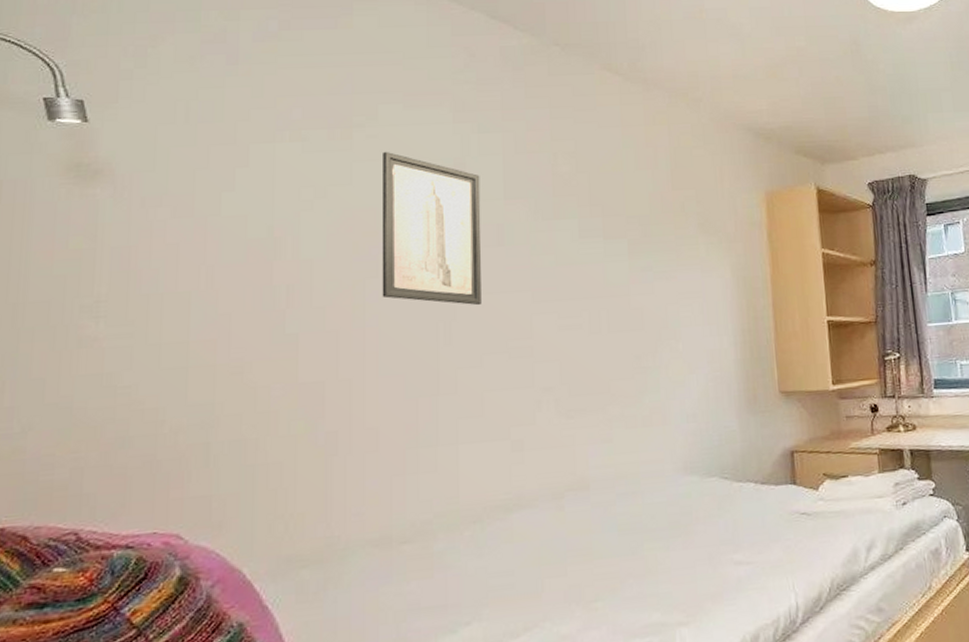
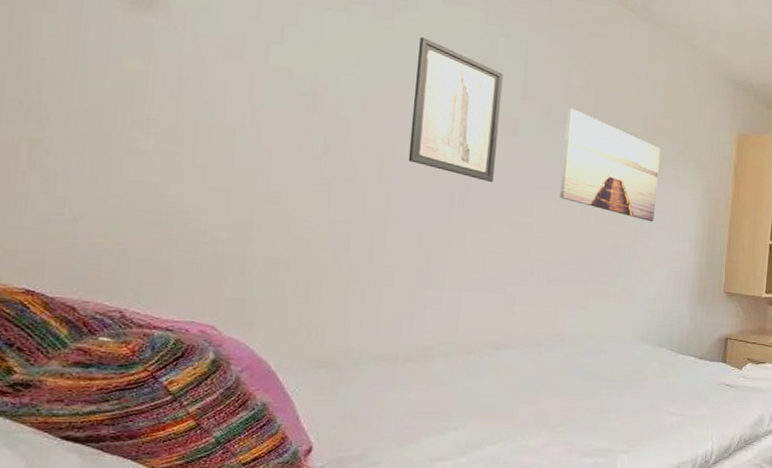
wall art: none [558,200,679,320] -> present [560,108,661,222]

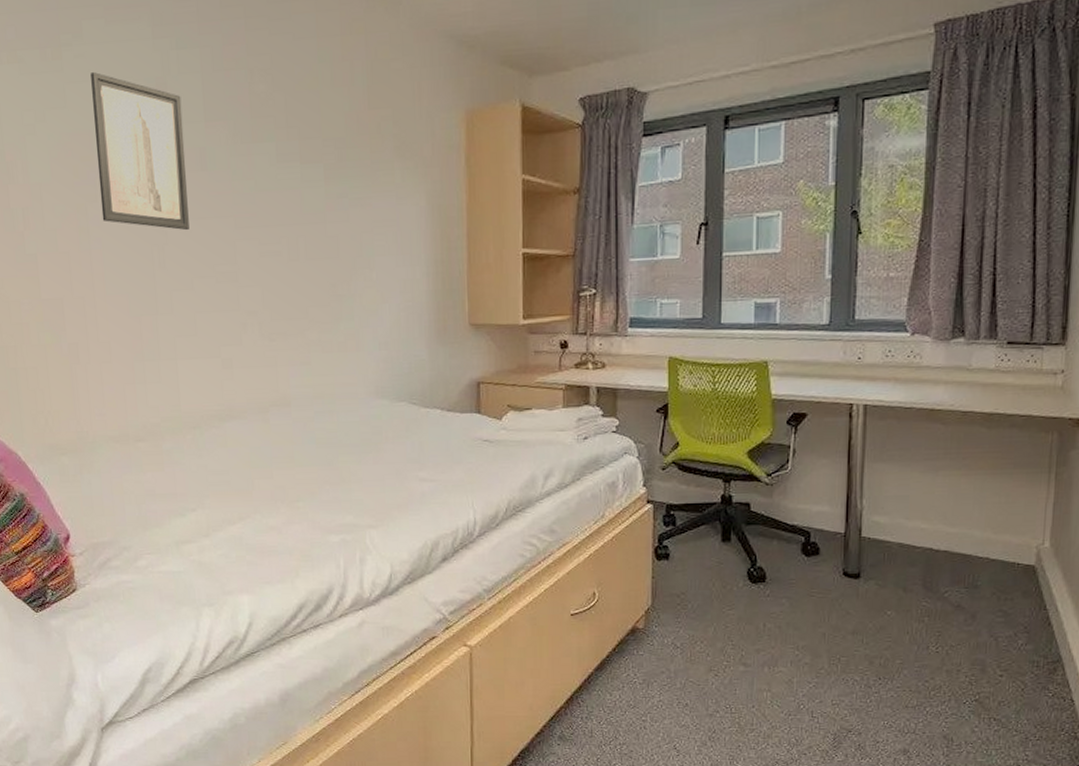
wall art: present [560,108,661,222] -> none [256,121,373,248]

